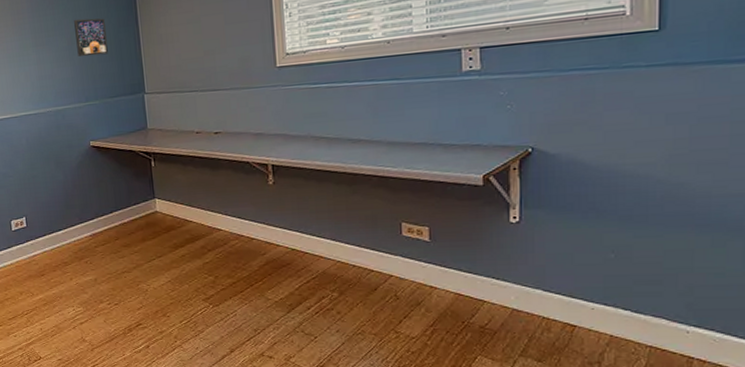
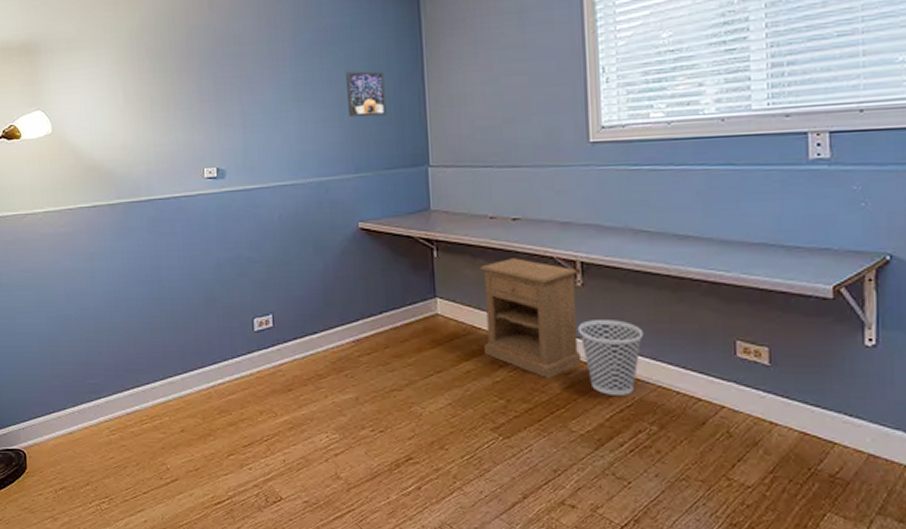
nightstand: none [190,164,275,260] -> present [481,258,582,380]
wastebasket: none [270,210,325,270] -> present [577,320,644,395]

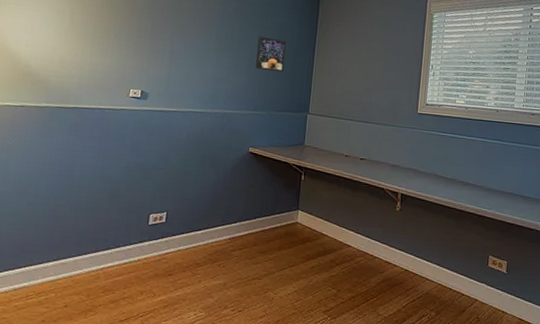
nightstand: present [481,258,582,380] -> none [326,186,397,276]
wastebasket: present [577,320,644,395] -> none [392,235,435,290]

